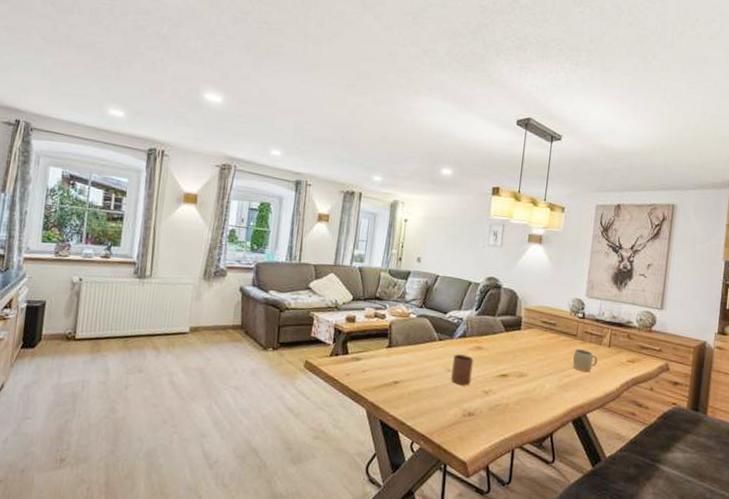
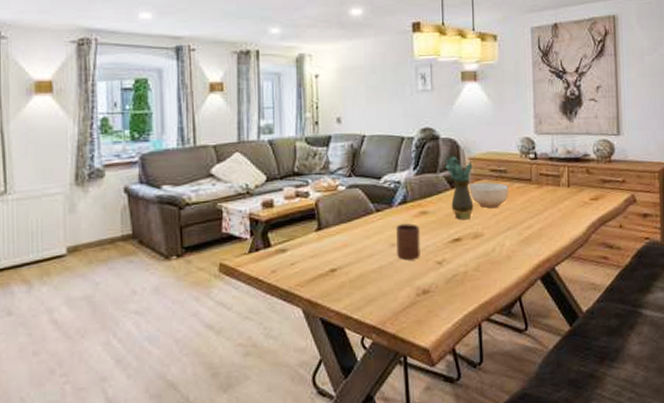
vase: none [503,302,527,360] -> present [444,154,474,220]
bowl: none [521,330,556,355] -> present [469,182,509,209]
mug: present [572,349,598,373] -> none [530,194,559,221]

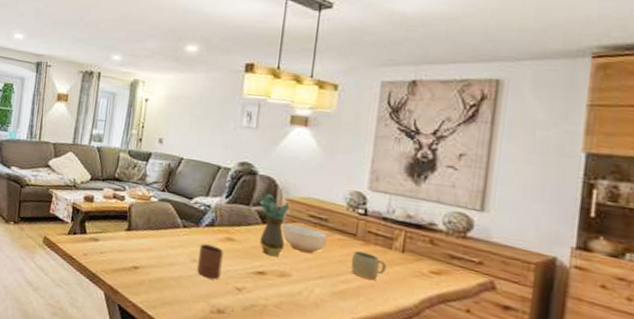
mug: none [530,194,559,221] -> present [351,251,387,281]

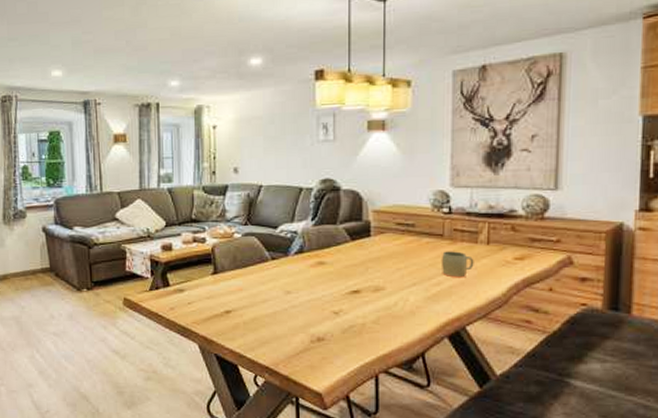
cup: present [197,243,224,279] -> none [292,273,316,307]
vase: present [259,190,290,257] -> none [345,206,376,273]
bowl: present [282,223,328,254] -> none [372,236,417,263]

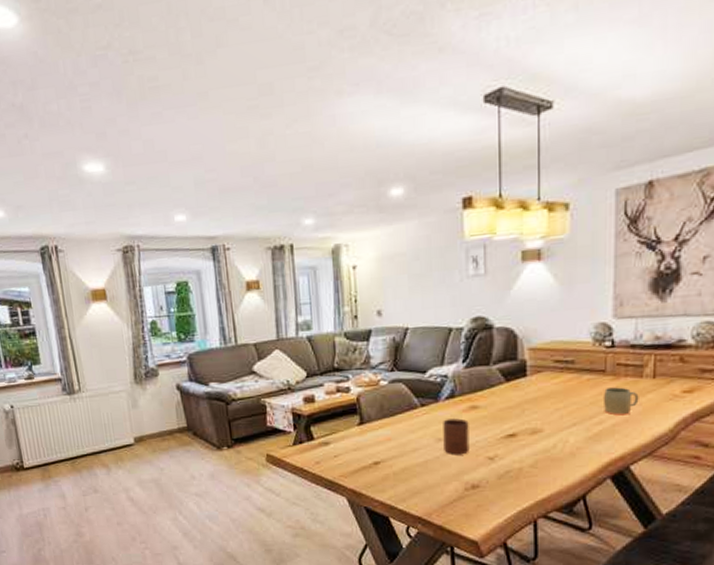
cup: none [292,273,316,307] -> present [443,418,470,454]

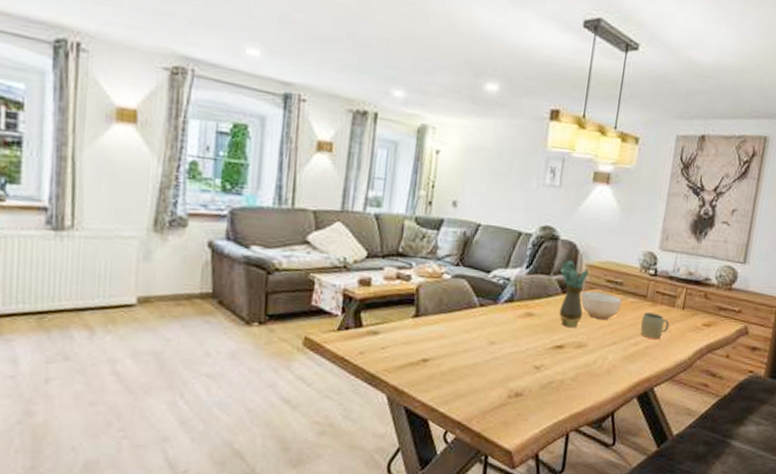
cup: present [443,418,470,454] -> none [494,322,523,360]
vase: none [498,345,533,415] -> present [559,257,589,328]
bowl: none [528,374,576,403] -> present [581,291,622,320]

